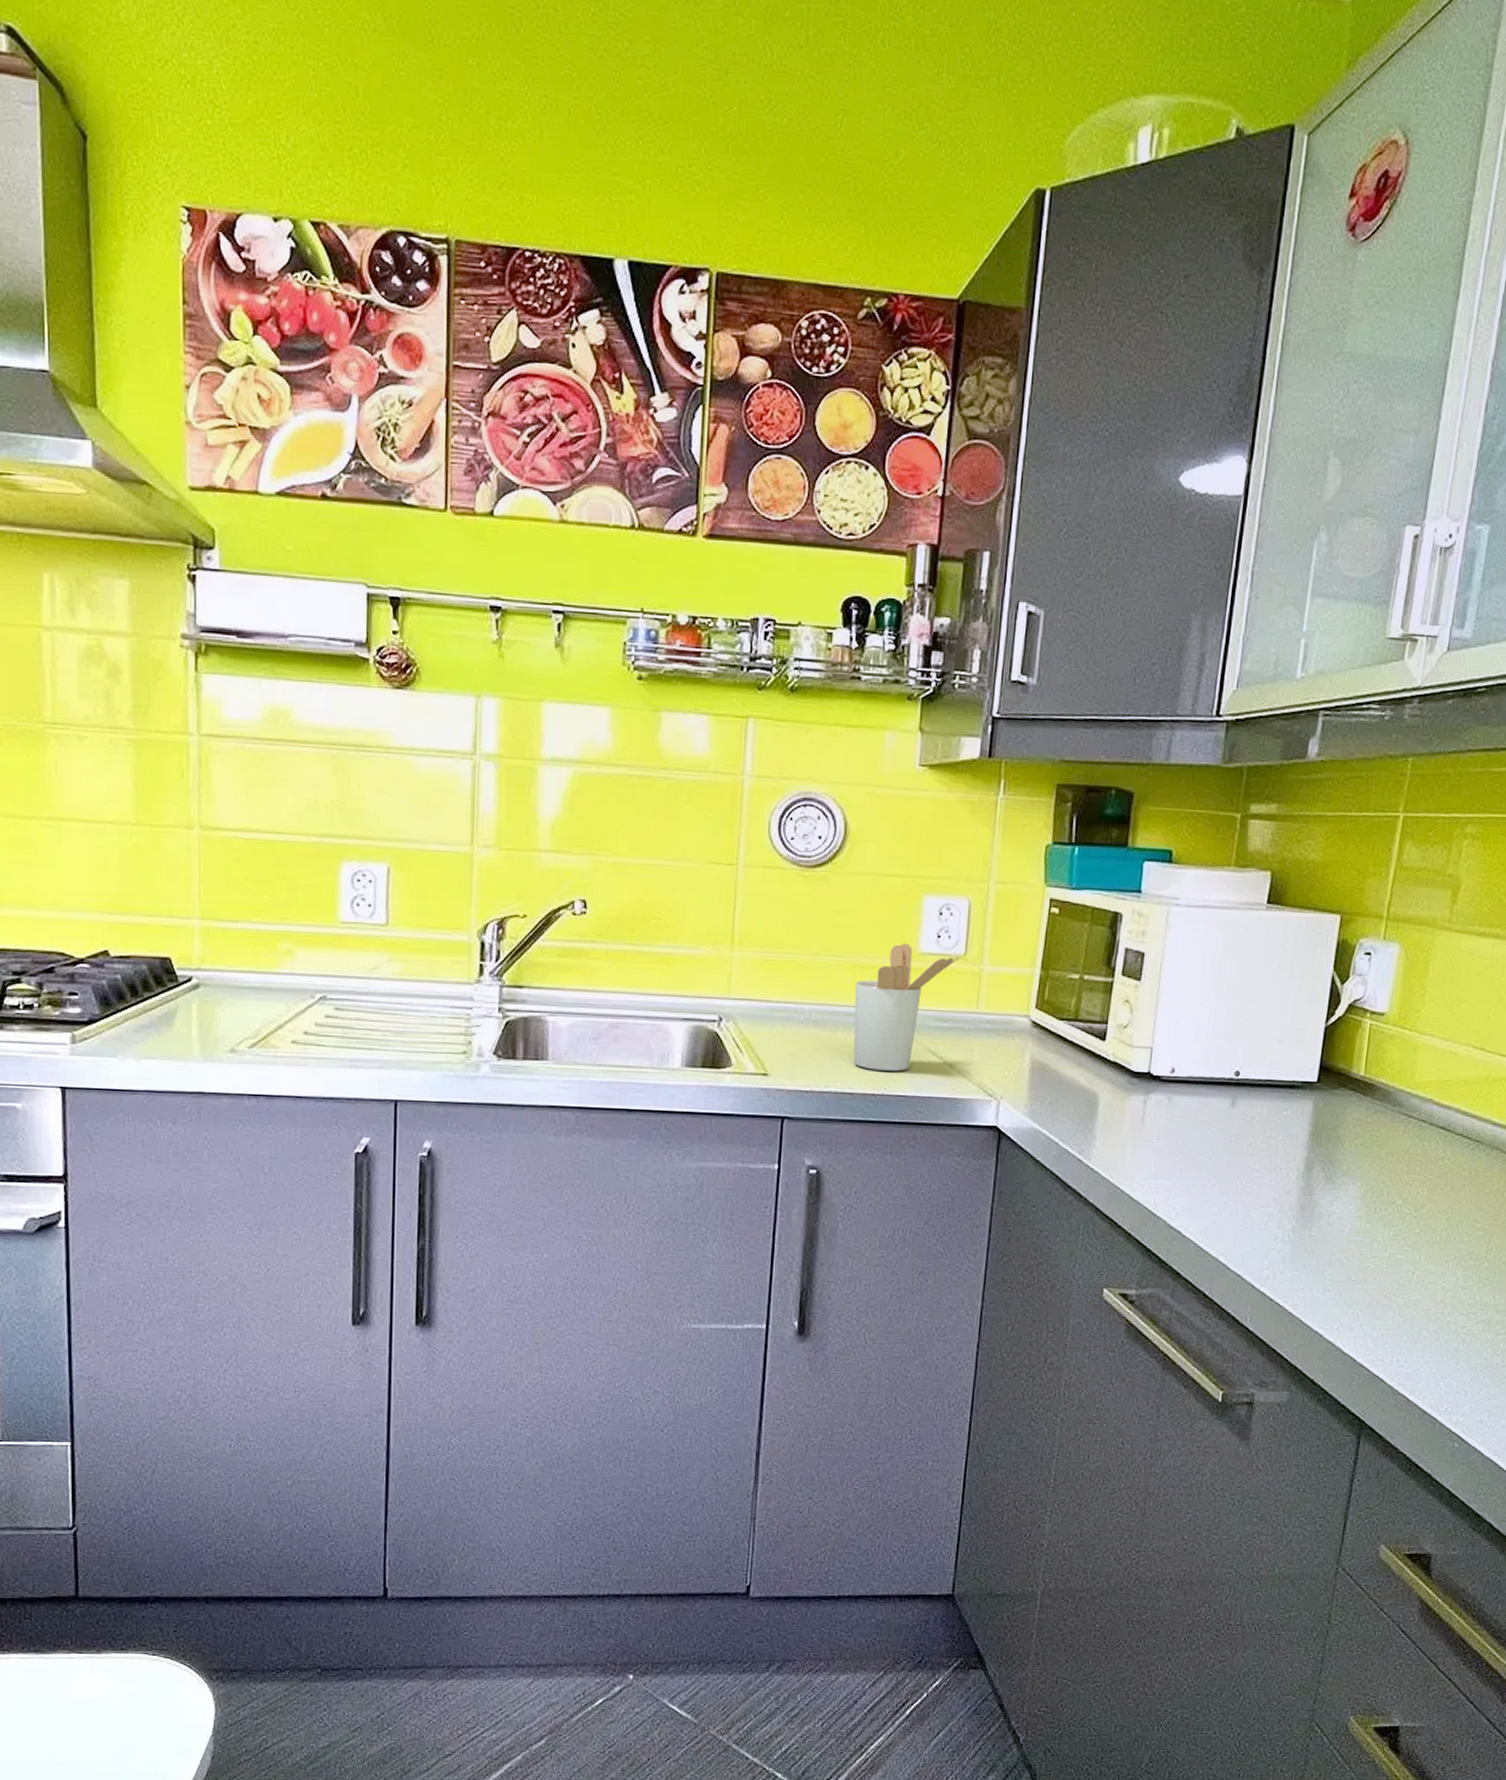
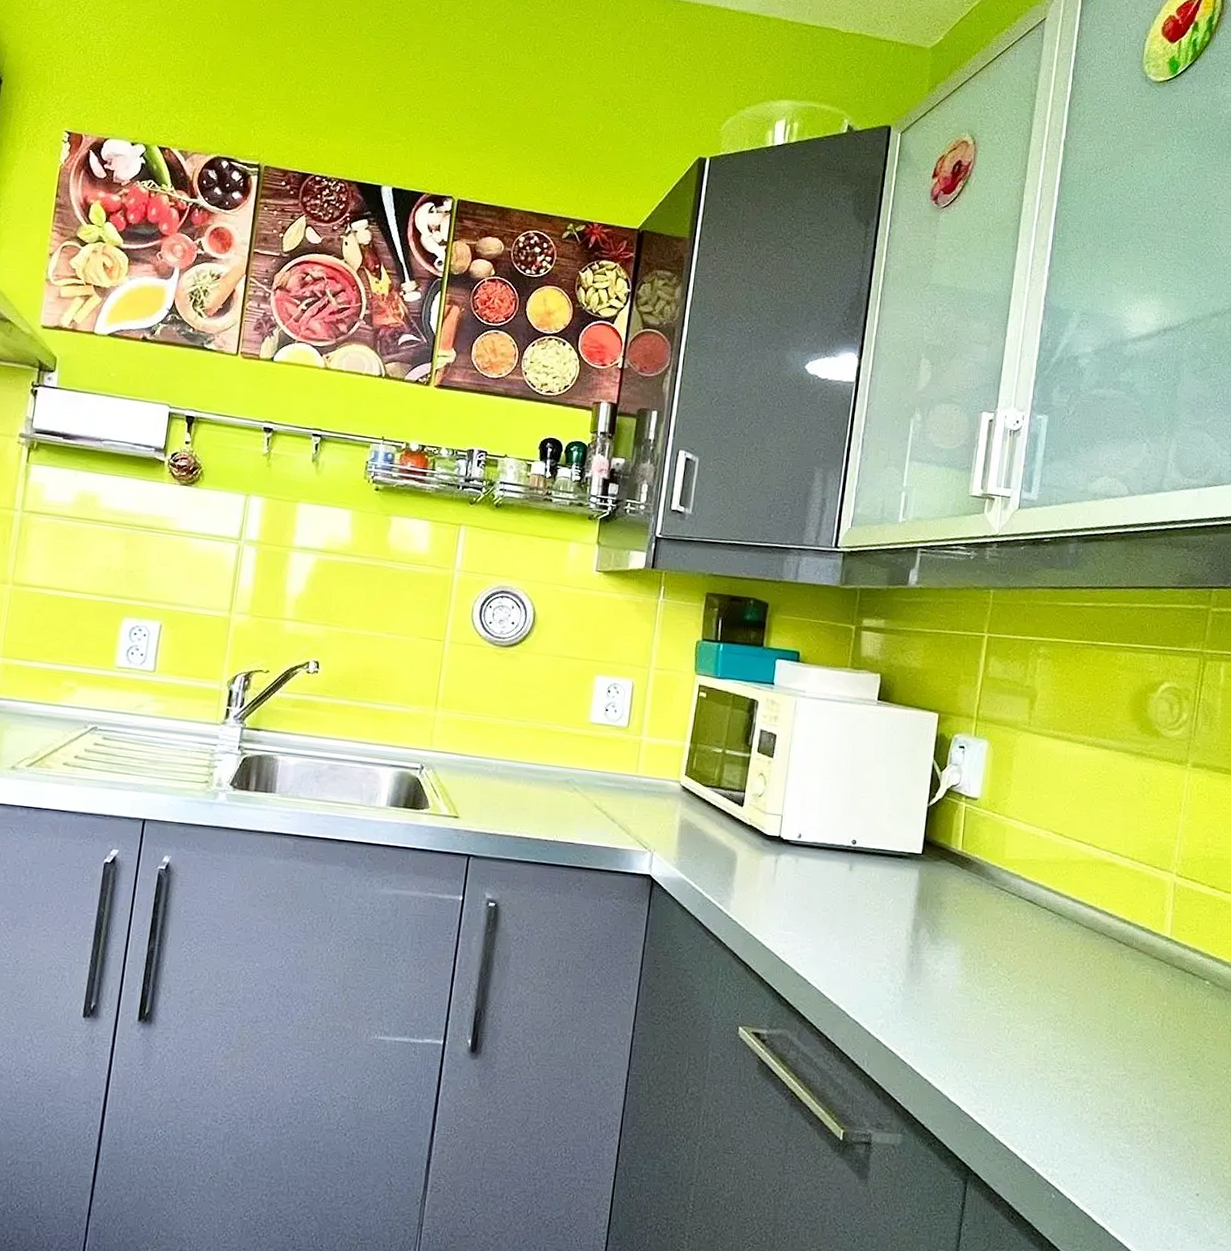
utensil holder: present [853,943,959,1071] -> none [531,713,623,822]

